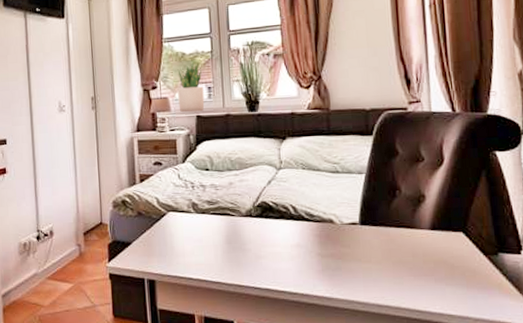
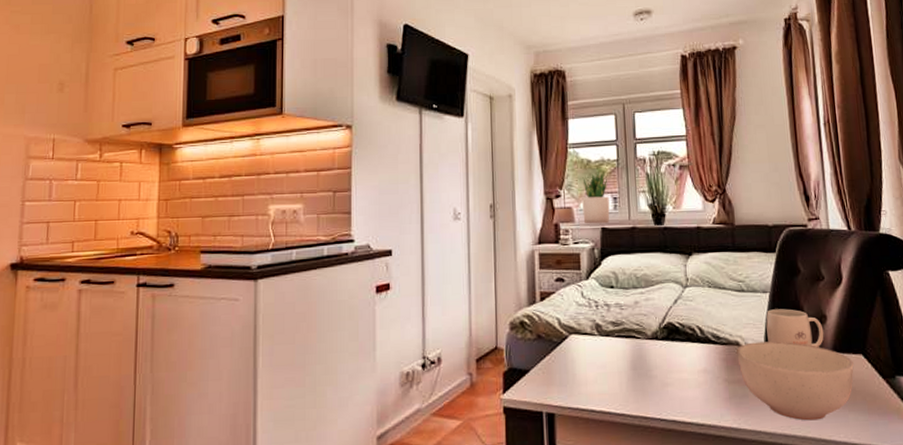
bowl: none [330,219,453,293] -> present [736,341,854,421]
mug: none [361,189,422,225] -> present [766,309,824,347]

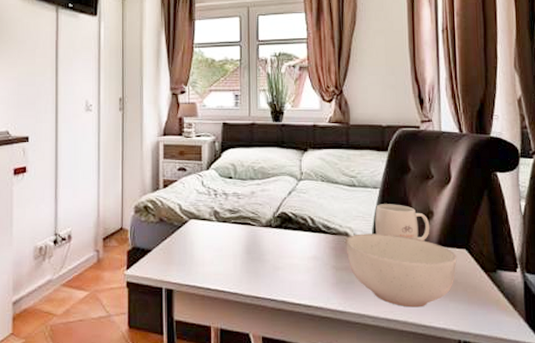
planter: present [582,172,610,224] -> none [206,71,231,119]

